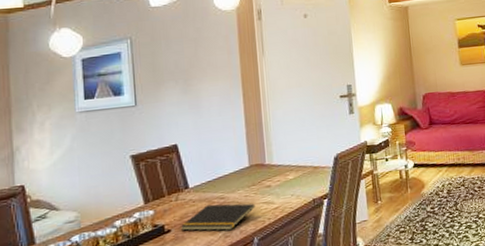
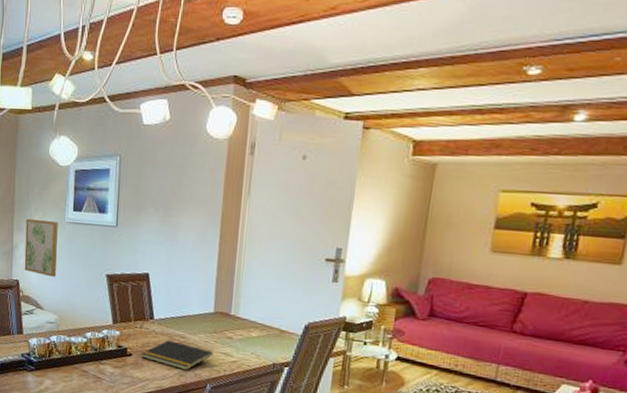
wall art: none [27,114,72,174] -> present [24,218,58,278]

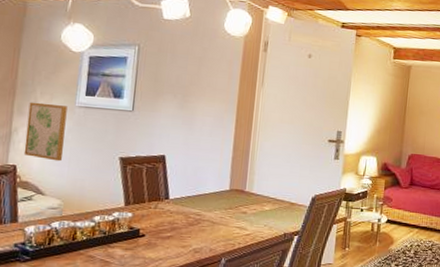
notepad: present [140,340,213,371] -> none [154,218,228,247]

